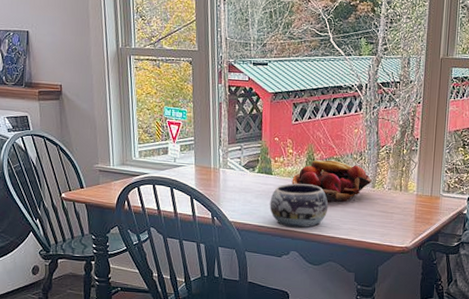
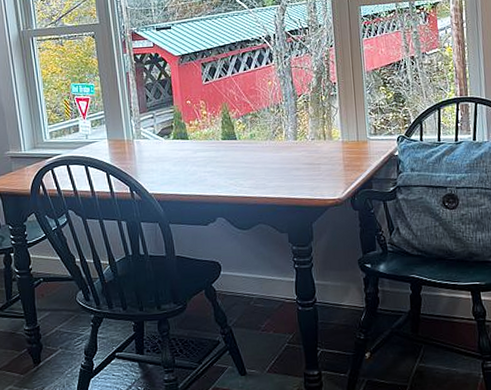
decorative bowl: present [269,183,329,228] -> none [189,144,251,193]
fruit basket: present [291,160,373,203] -> none [209,116,294,162]

